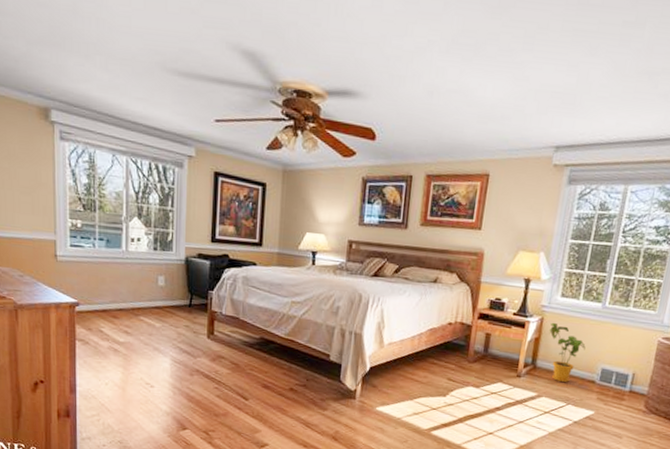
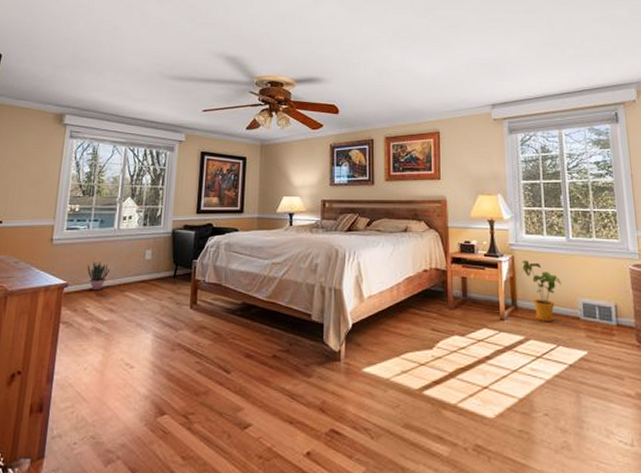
potted plant: none [97,283,122,313] -> present [87,262,111,291]

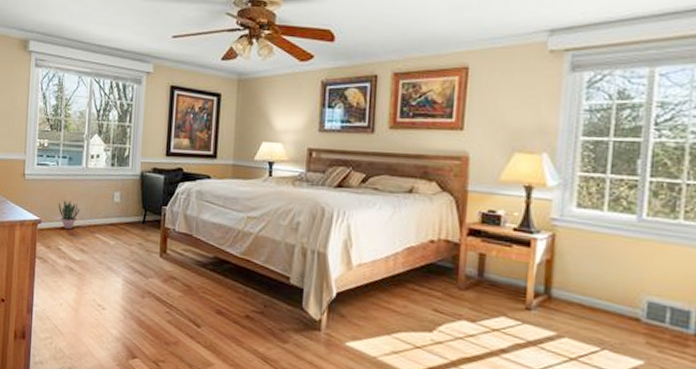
house plant: present [522,260,561,321] -> none [565,239,620,319]

